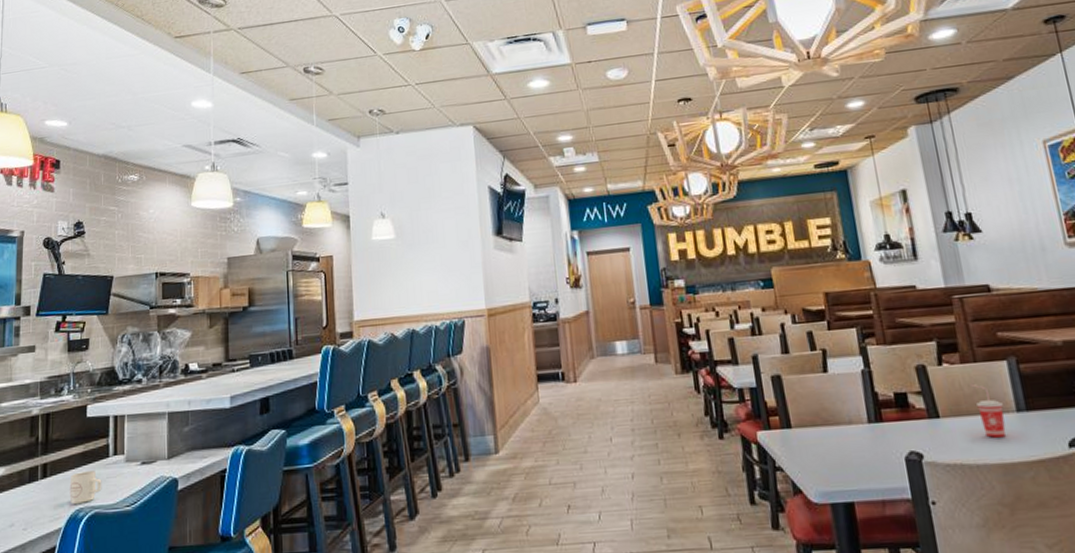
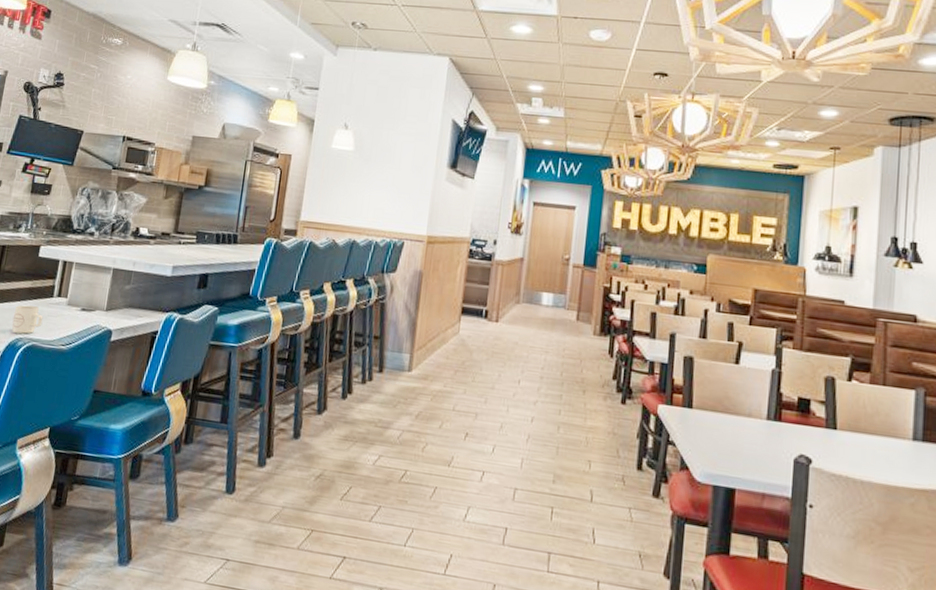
beverage cup: present [969,383,1006,438] -> none [873,404,901,461]

